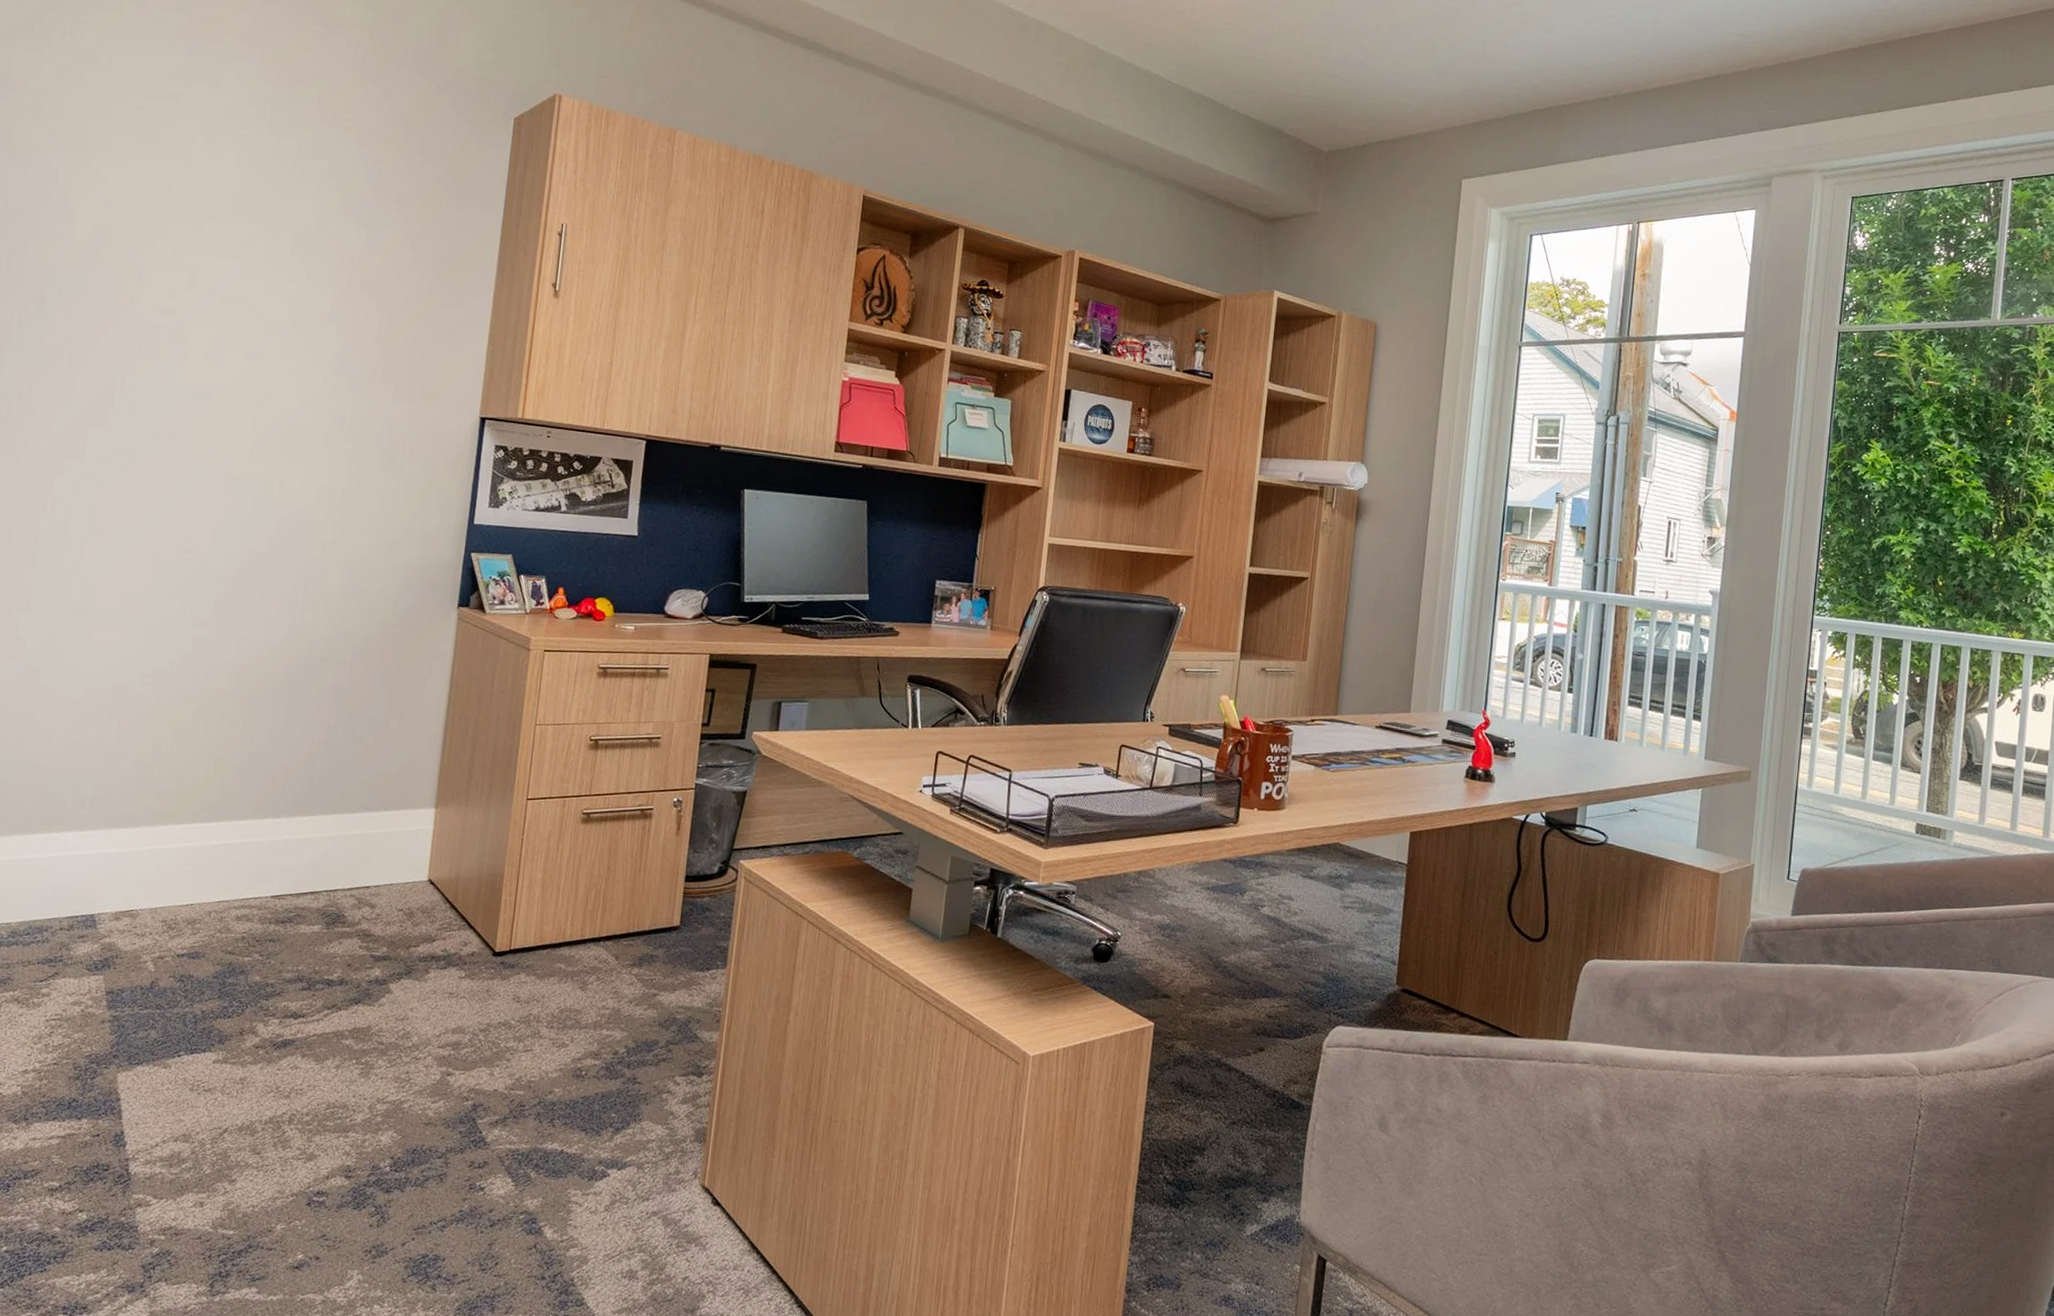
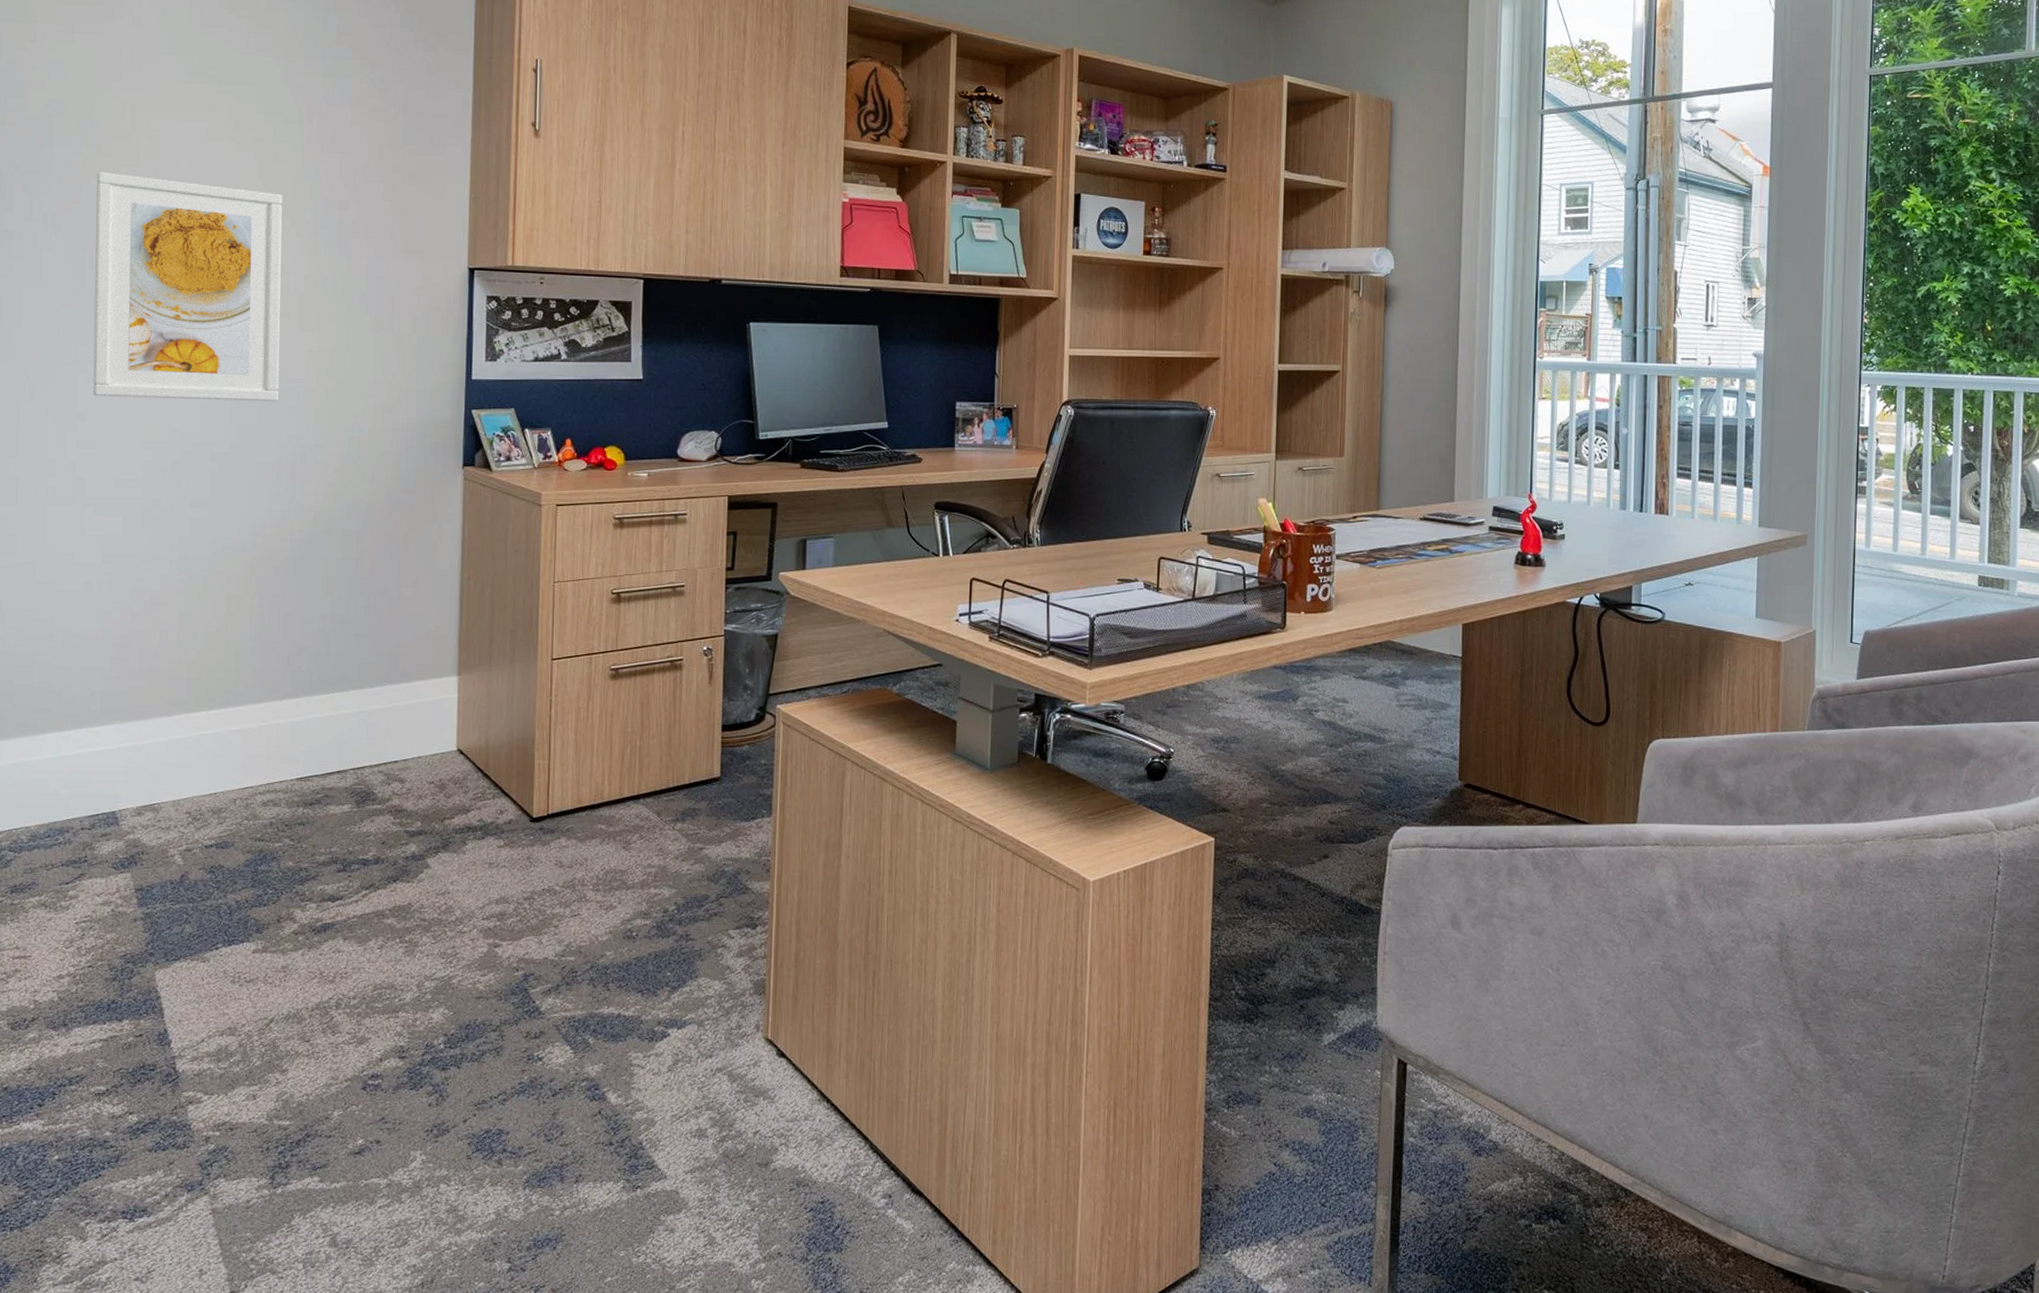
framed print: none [111,299,309,531] -> present [93,171,283,402]

